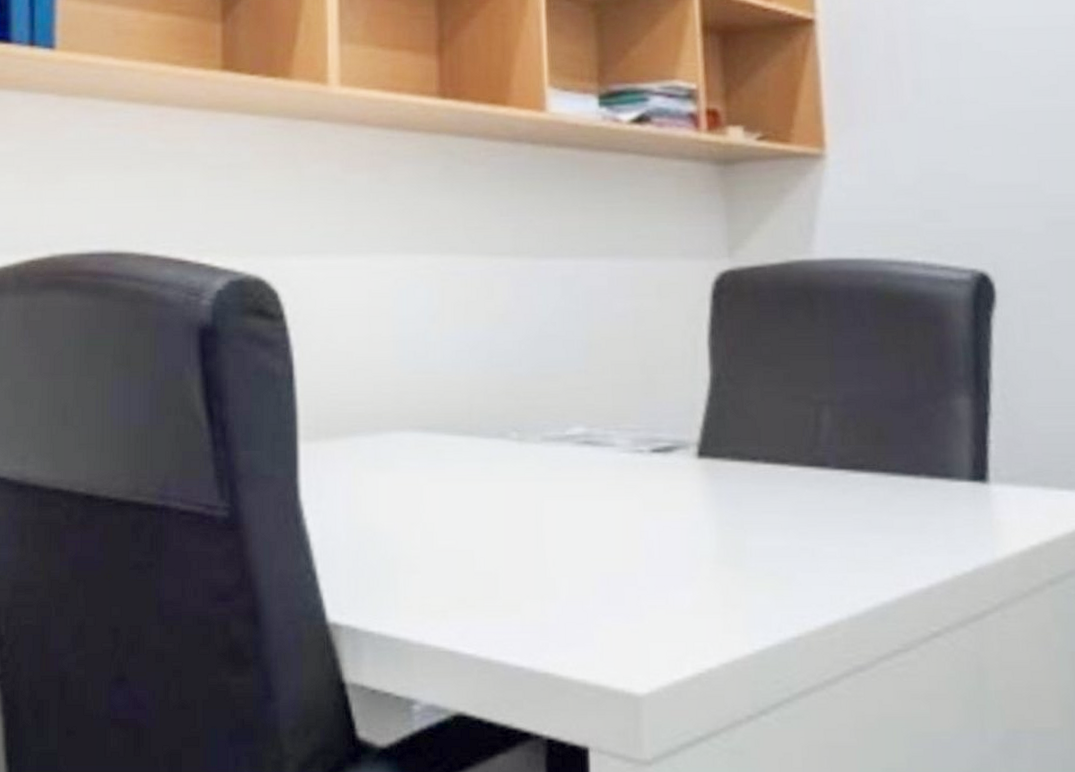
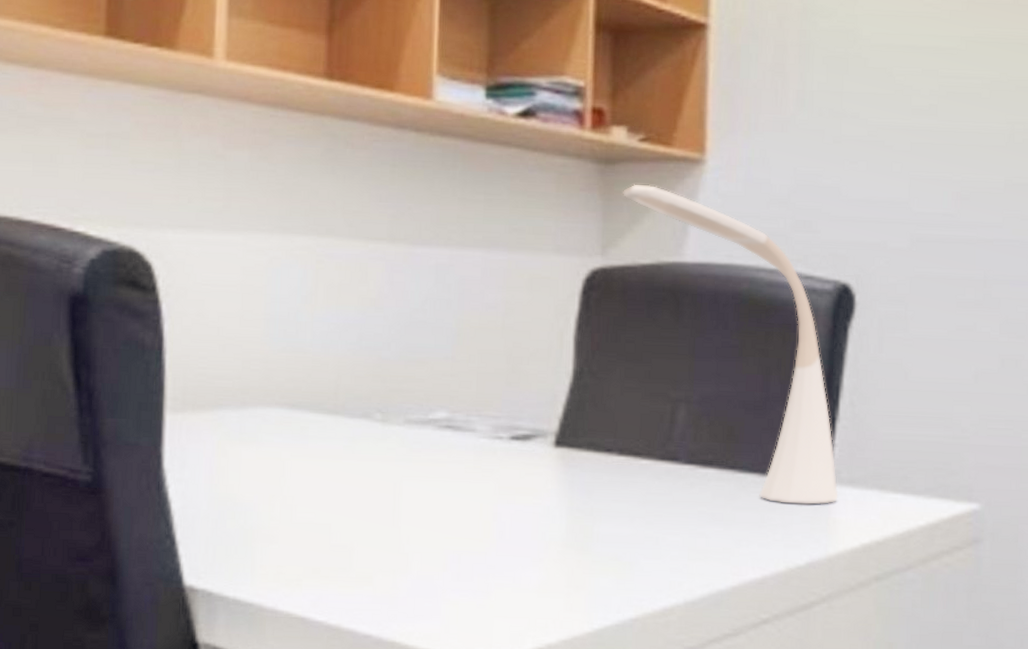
desk lamp: none [745,183,1000,506] -> present [623,184,839,505]

